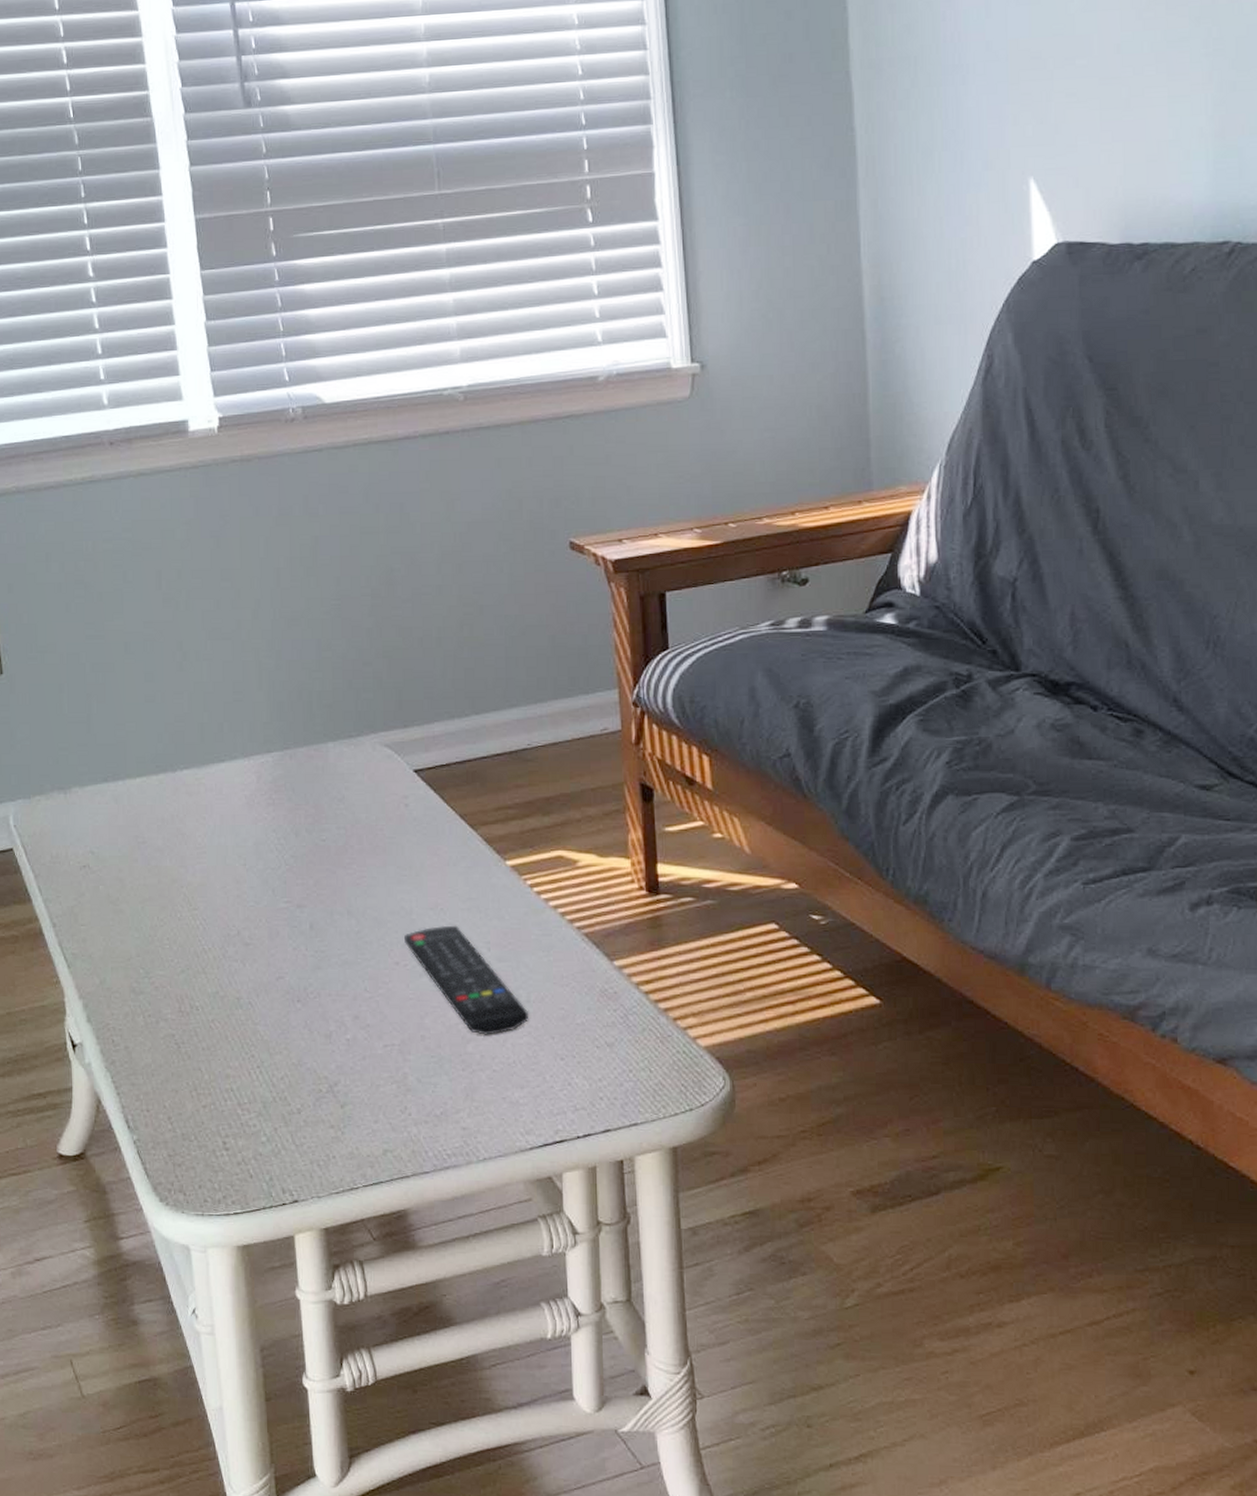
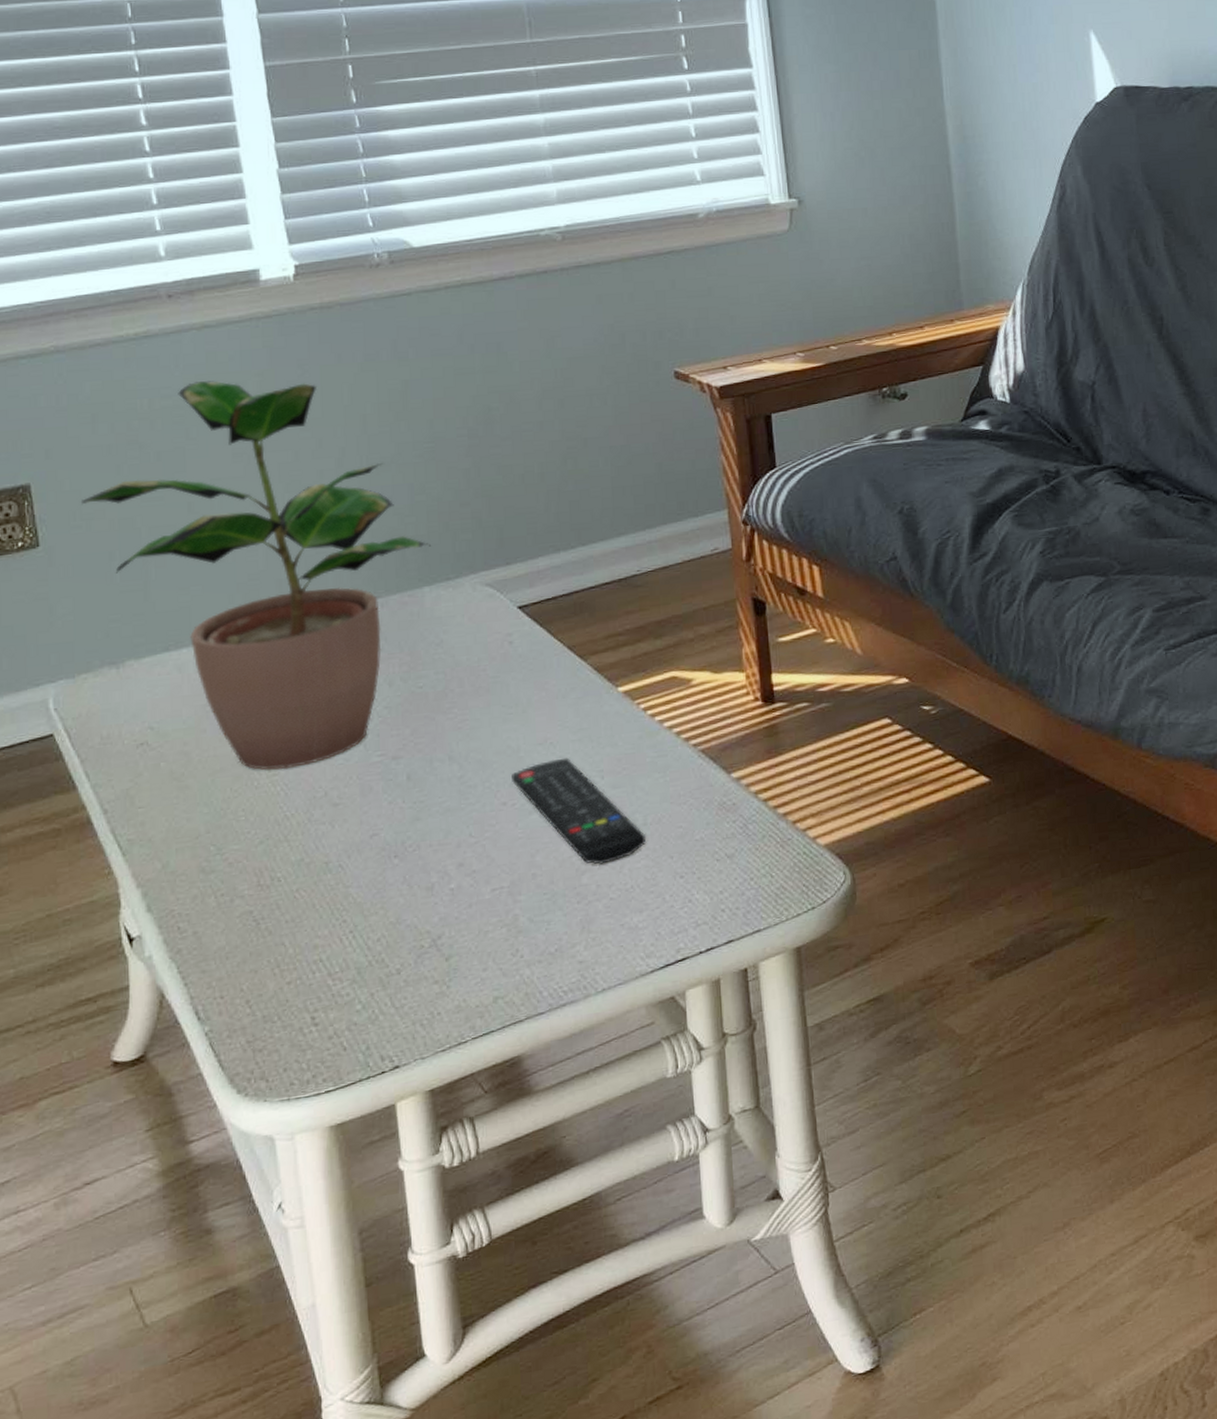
potted plant: none [37,527,335,905] -> present [82,380,431,770]

